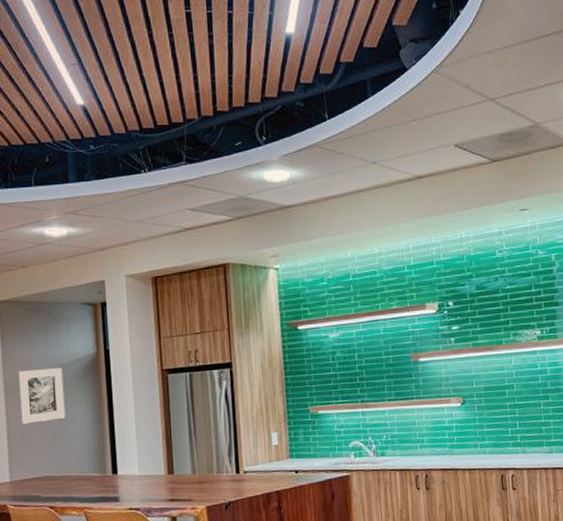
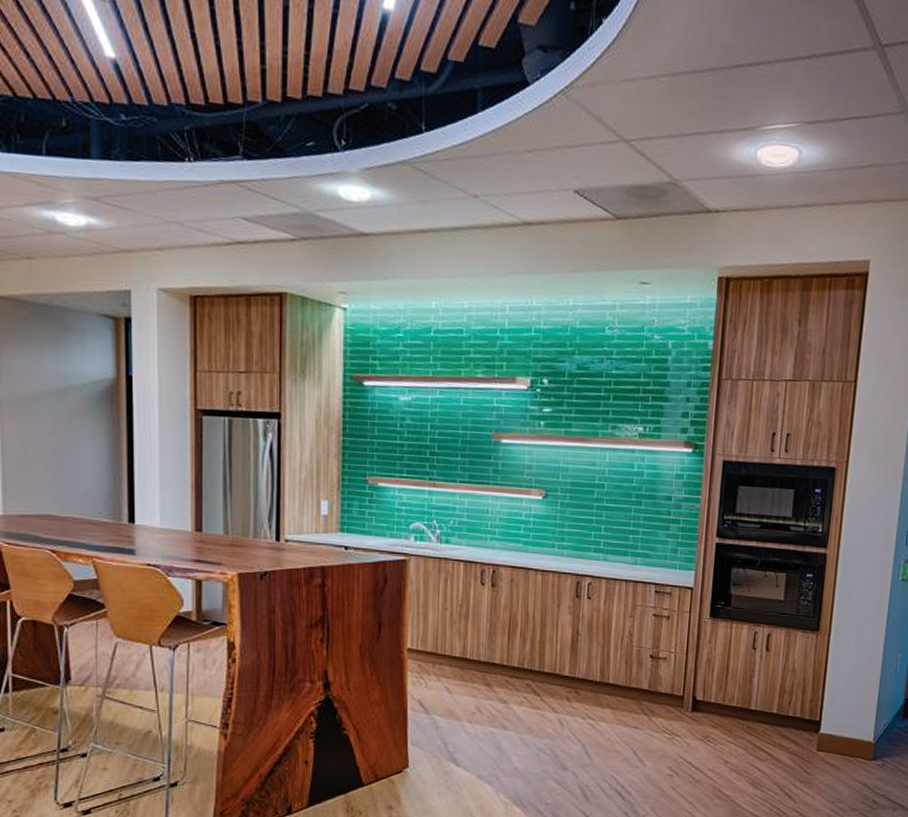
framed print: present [18,368,66,424] -> none [17,386,75,451]

